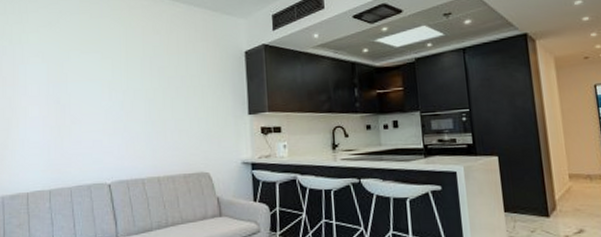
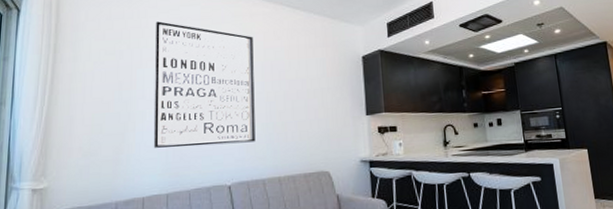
wall art: none [35,16,135,144] -> present [153,21,256,148]

